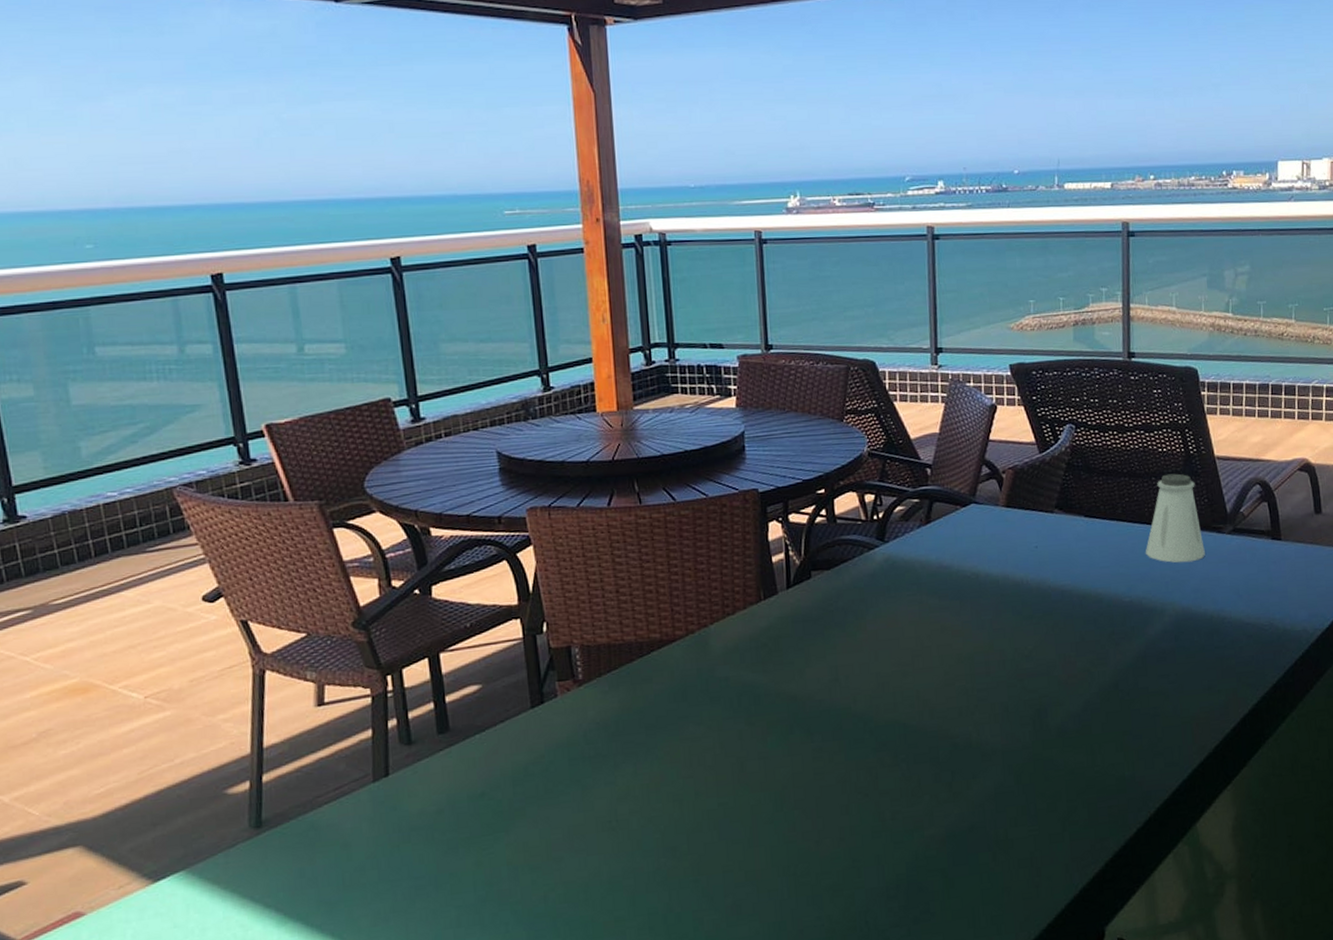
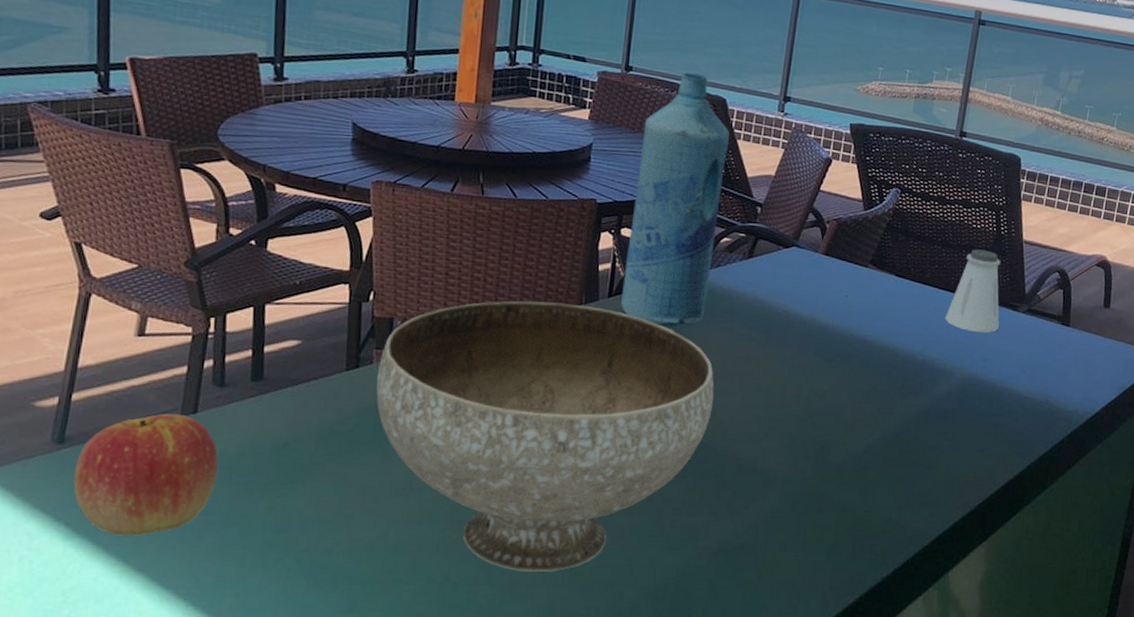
apple: none [276,779,420,914] -> present [73,413,219,536]
bowl: none [563,601,915,890] -> present [376,301,715,572]
bottle: none [794,340,890,611] -> present [621,72,730,327]

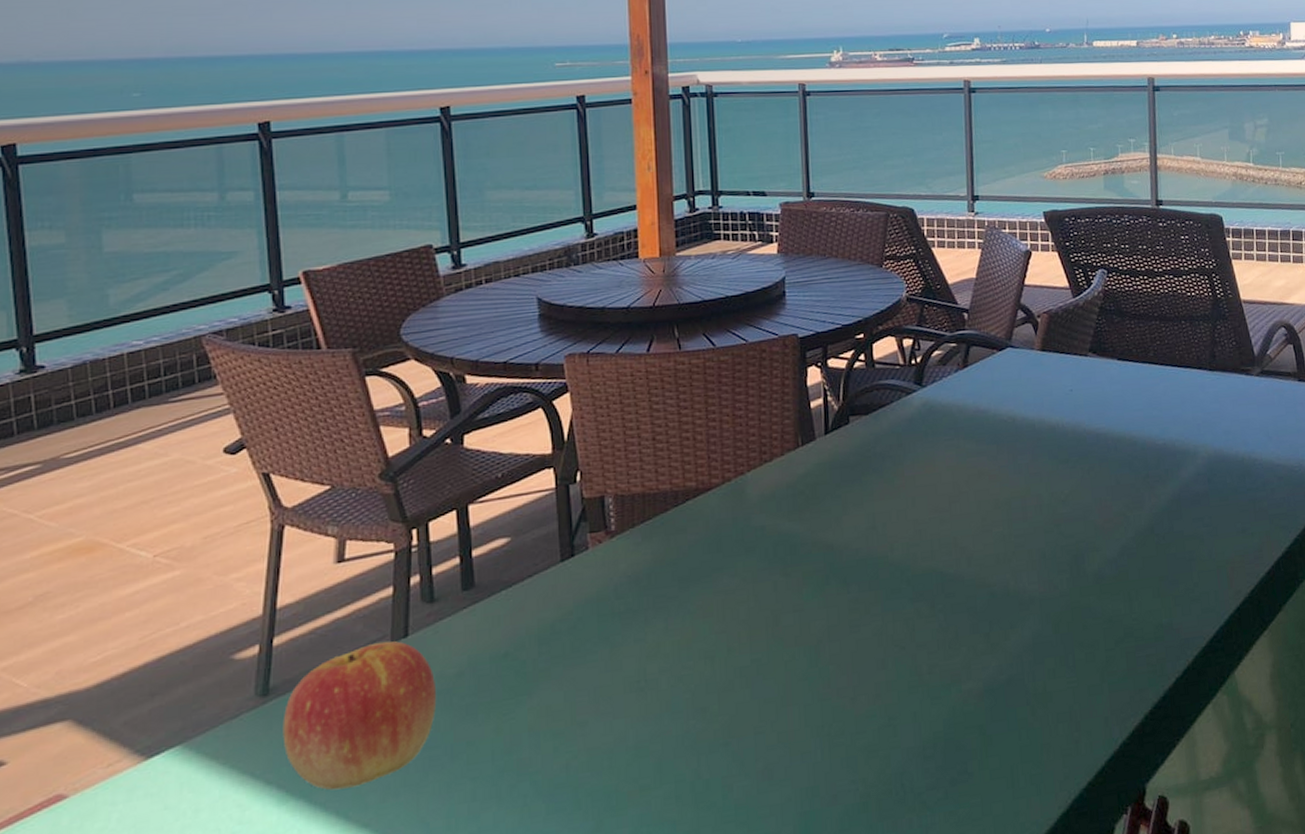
bowl: present [376,301,715,572] -> none [594,447,953,754]
bottle: present [621,72,730,327] -> none [834,188,927,456]
saltshaker: present [944,249,1001,334] -> none [1177,317,1235,406]

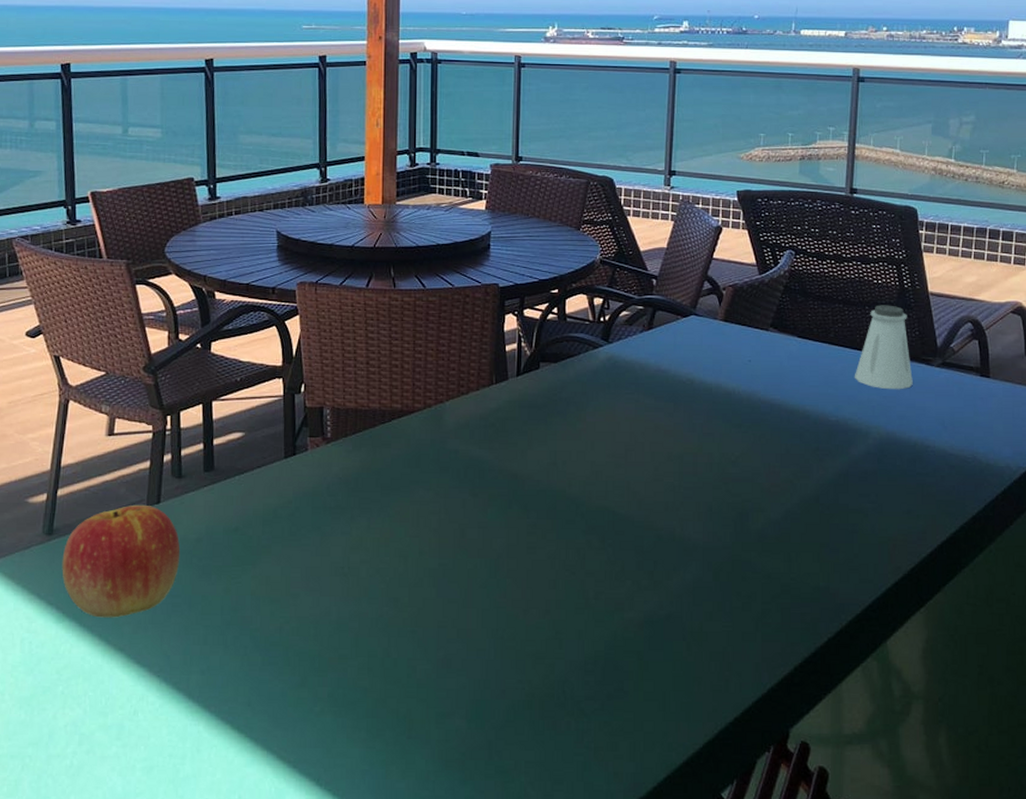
saltshaker: none [1177,317,1235,406] -> present [854,305,913,390]

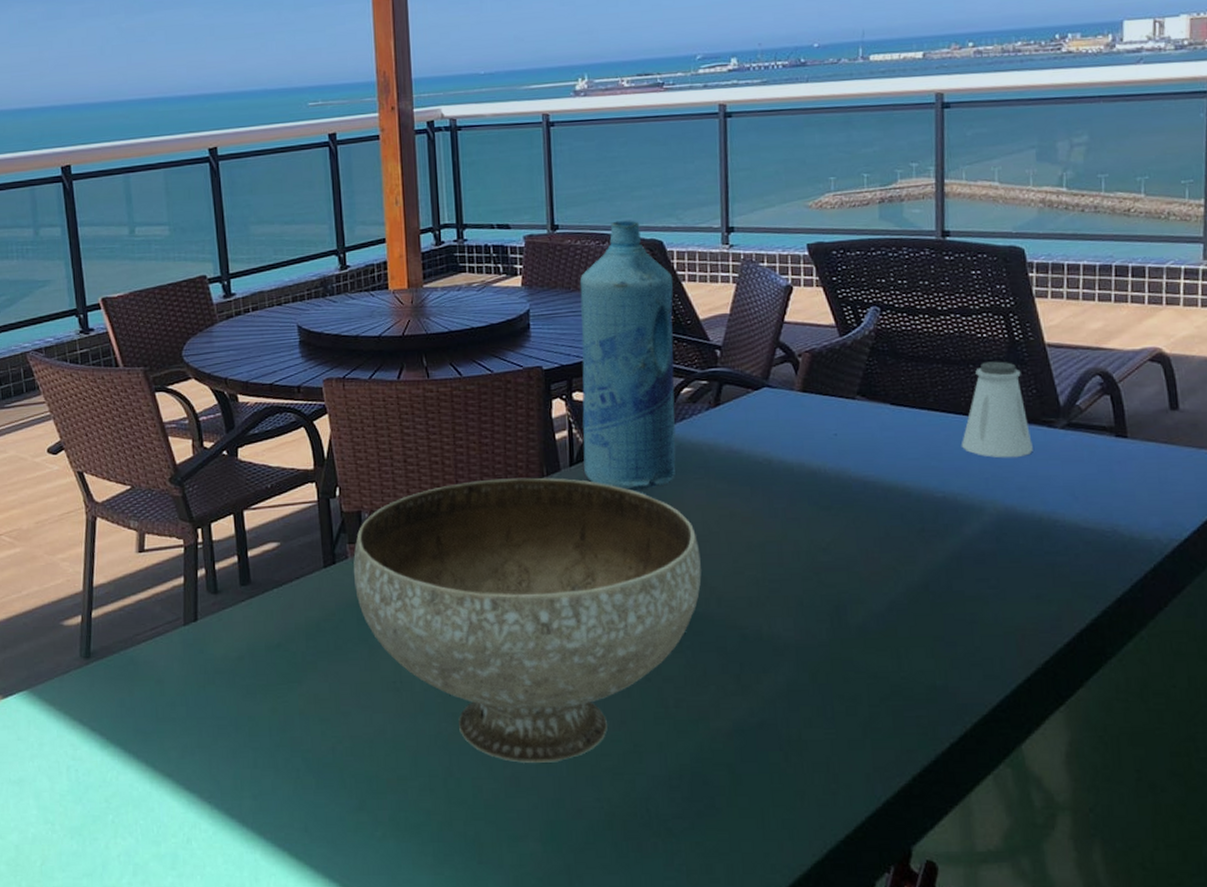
apple: present [62,504,181,618] -> none [102,623,223,743]
bowl: none [311,384,626,646] -> present [353,477,702,763]
bottle: none [529,157,620,402] -> present [579,220,676,491]

